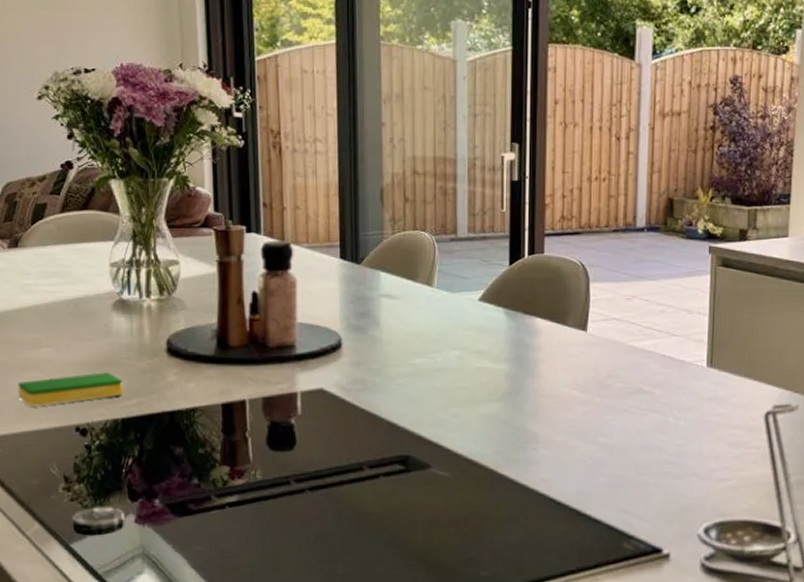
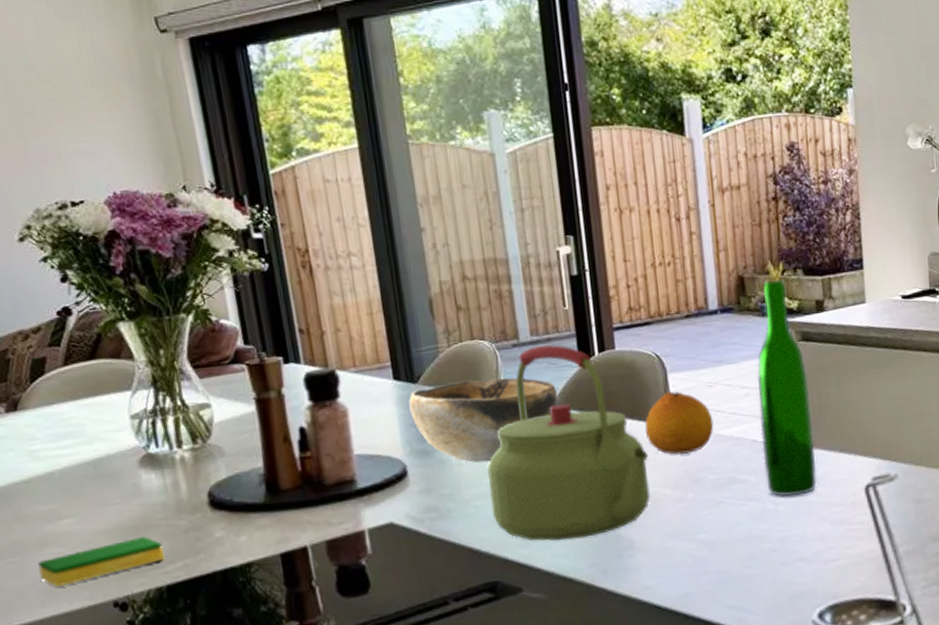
decorative bowl: none [351,267,485,345] -> present [409,377,558,463]
kettle: none [413,242,563,426] -> present [487,344,650,541]
fruit: none [562,299,627,360] -> present [644,391,714,455]
wine bottle: none [670,205,724,413] -> present [756,279,817,497]

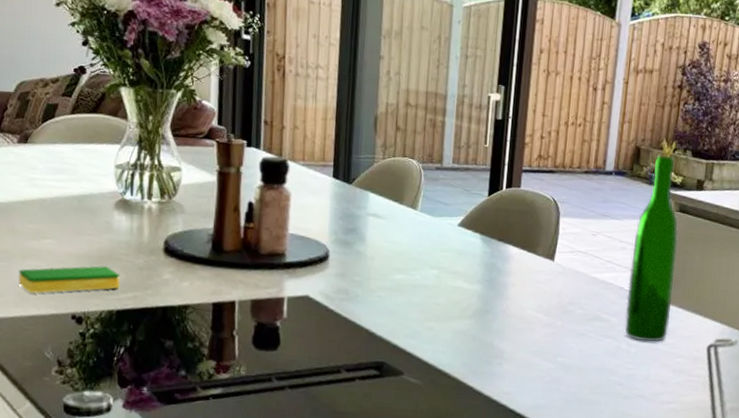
decorative bowl: present [409,377,558,463] -> none [341,189,465,262]
kettle: present [487,344,650,541] -> none [392,173,531,341]
fruit: present [644,391,714,455] -> none [531,232,591,288]

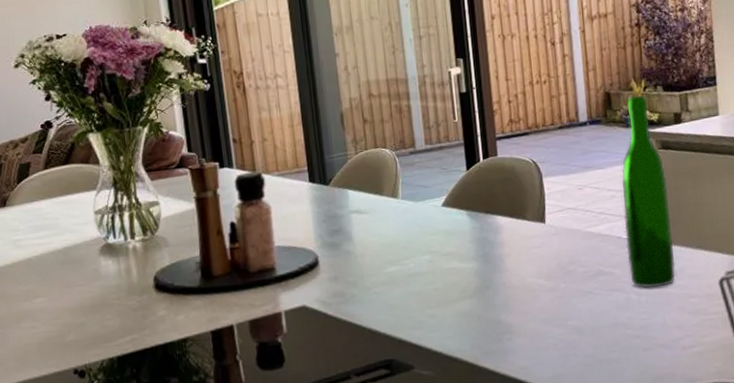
dish sponge: present [18,266,120,293] -> none [15,314,117,355]

